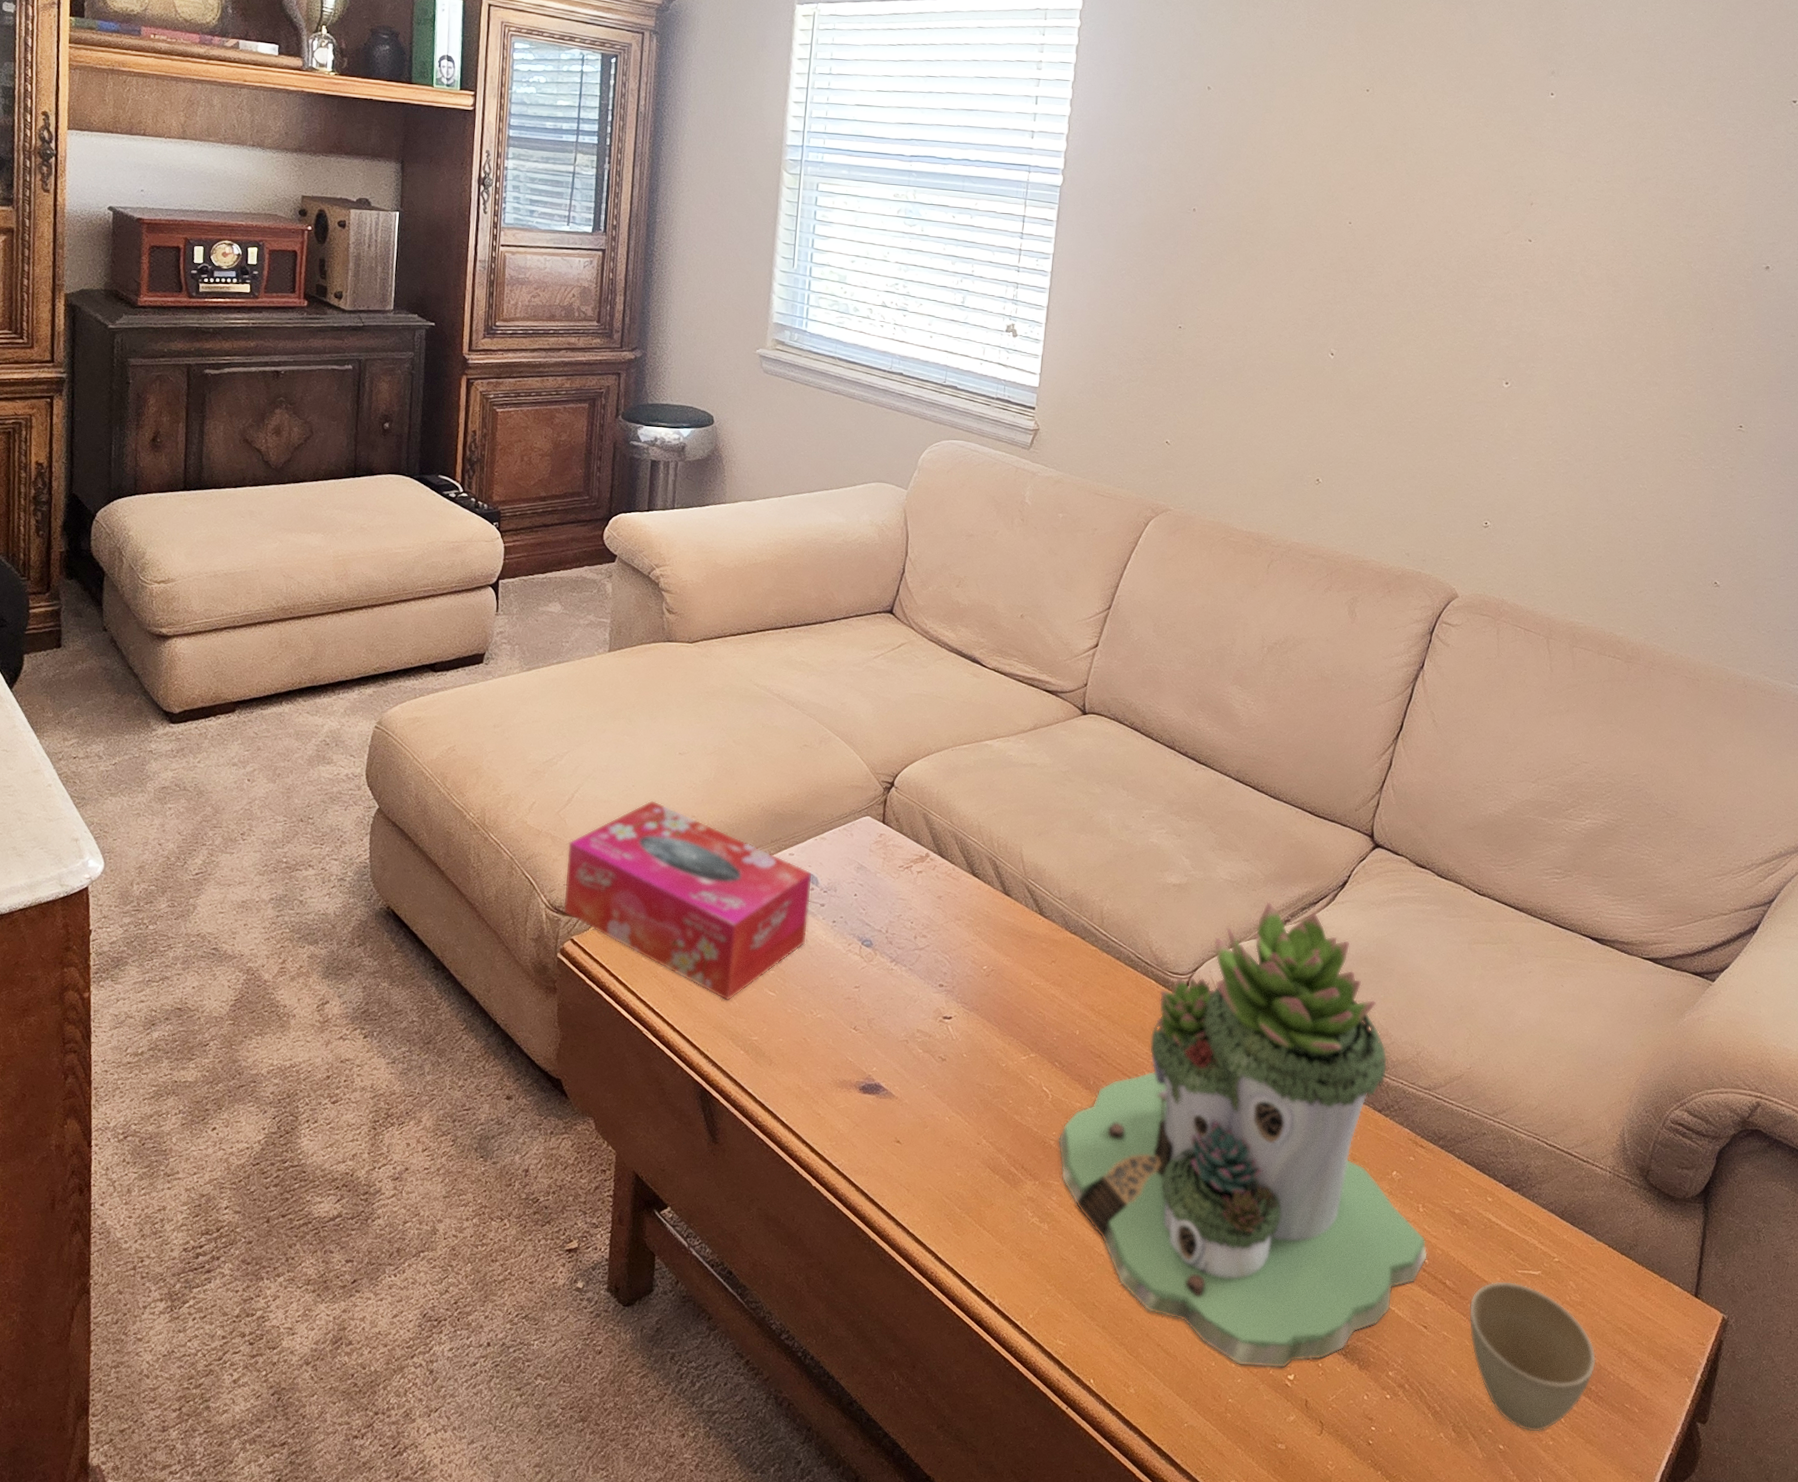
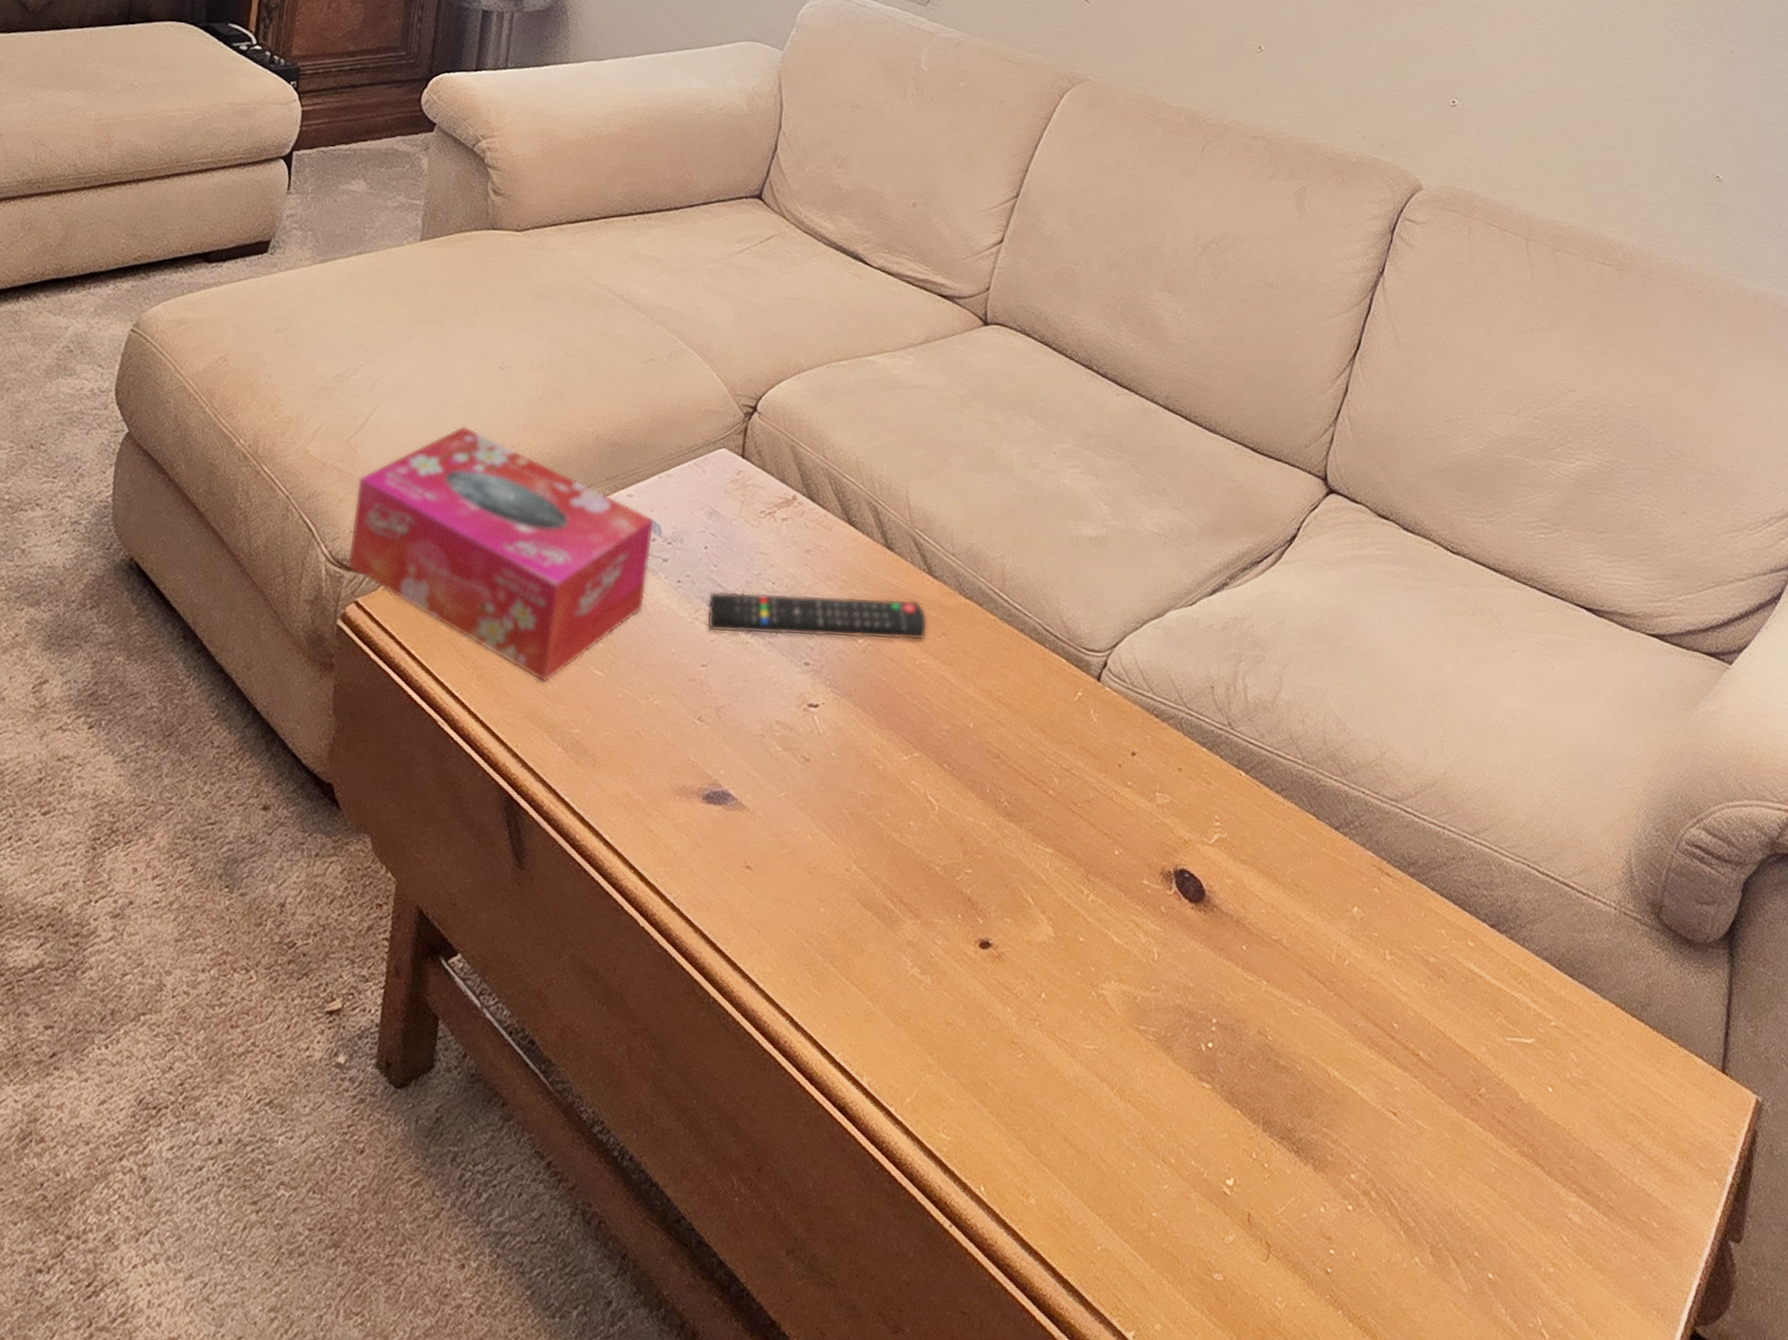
remote control: none [858,929,1041,967] -> present [706,591,929,641]
succulent planter: present [1057,901,1428,1369] -> none [945,560,1397,1171]
cup: present [1468,1280,1597,1433] -> none [1447,1051,1605,1256]

